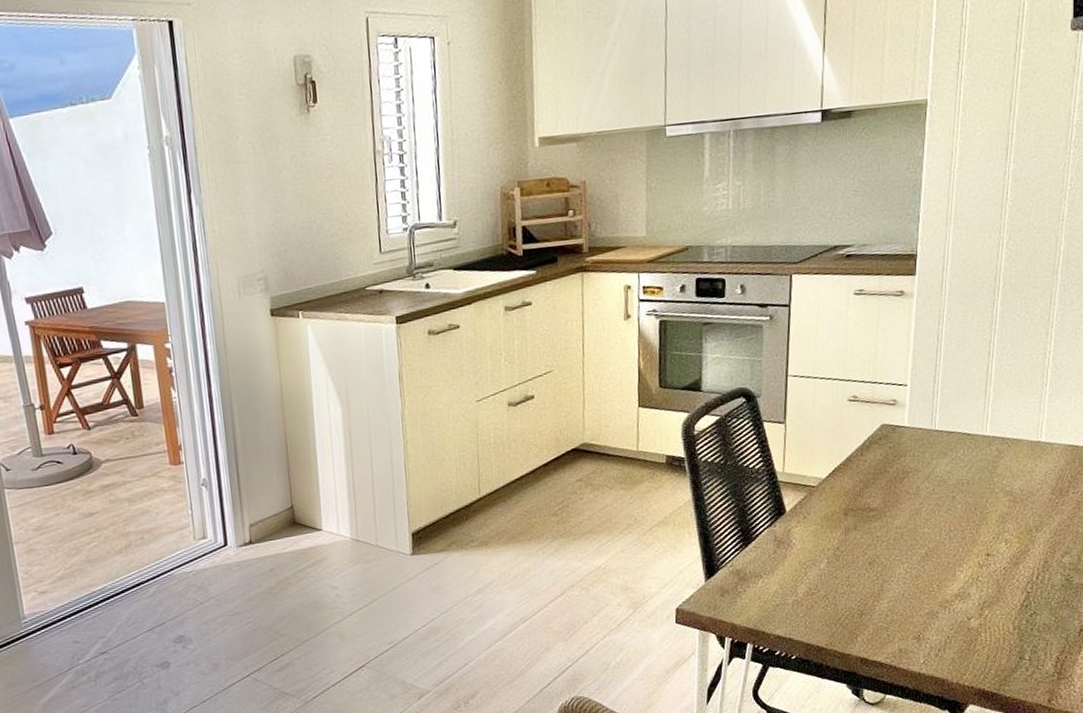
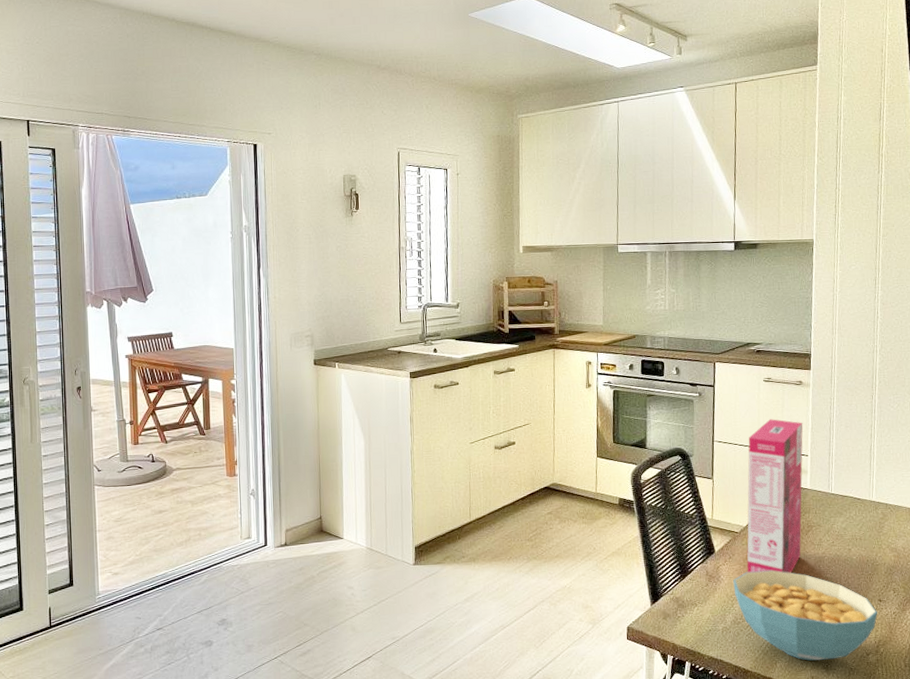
cereal bowl: none [807,528,984,632] -> present [733,570,878,661]
cereal box: none [825,342,903,534] -> present [747,419,803,574]

